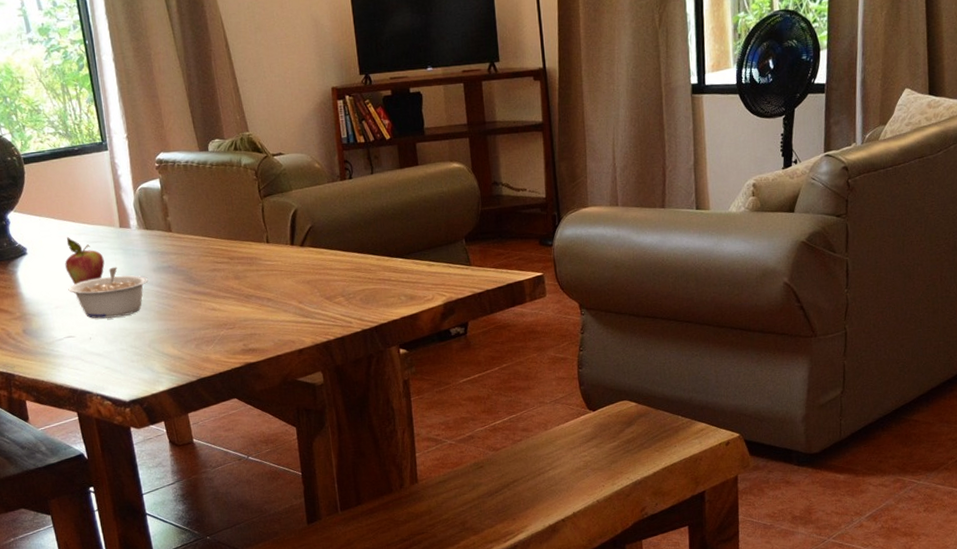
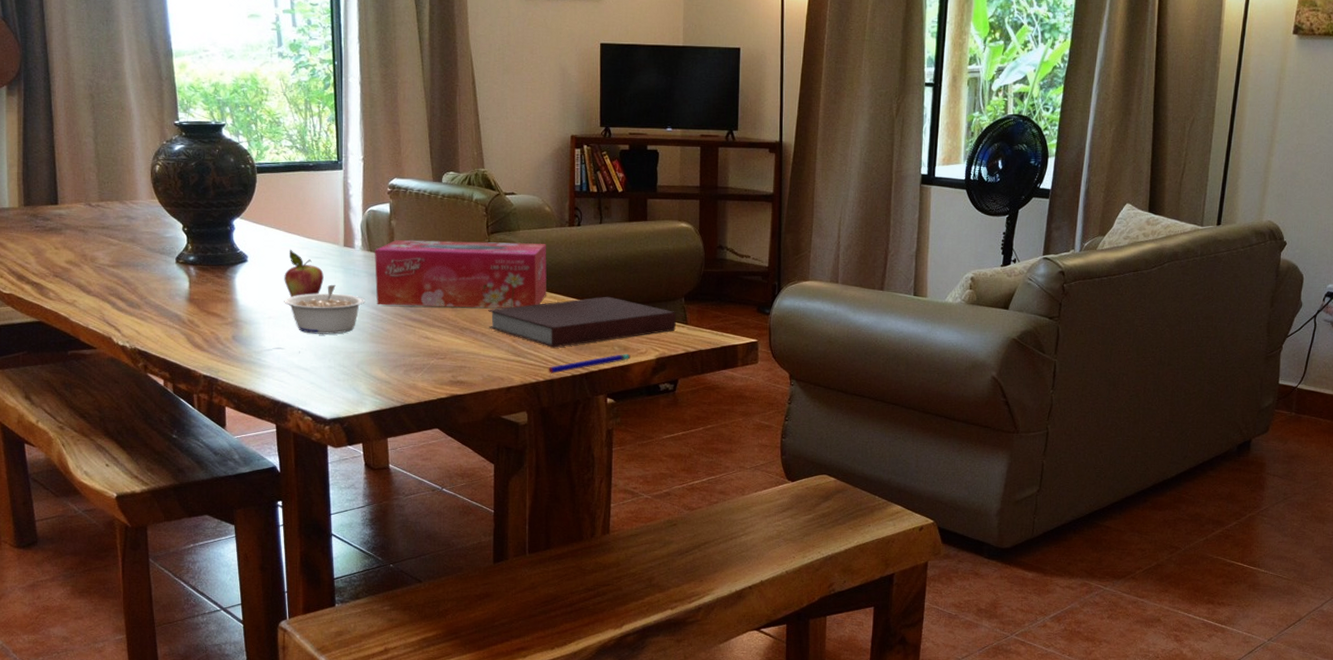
tissue box: none [151,201,327,283] -> present [375,239,547,308]
notebook: none [271,246,460,305] -> present [488,296,676,348]
pen: none [337,301,418,331] -> present [548,353,631,374]

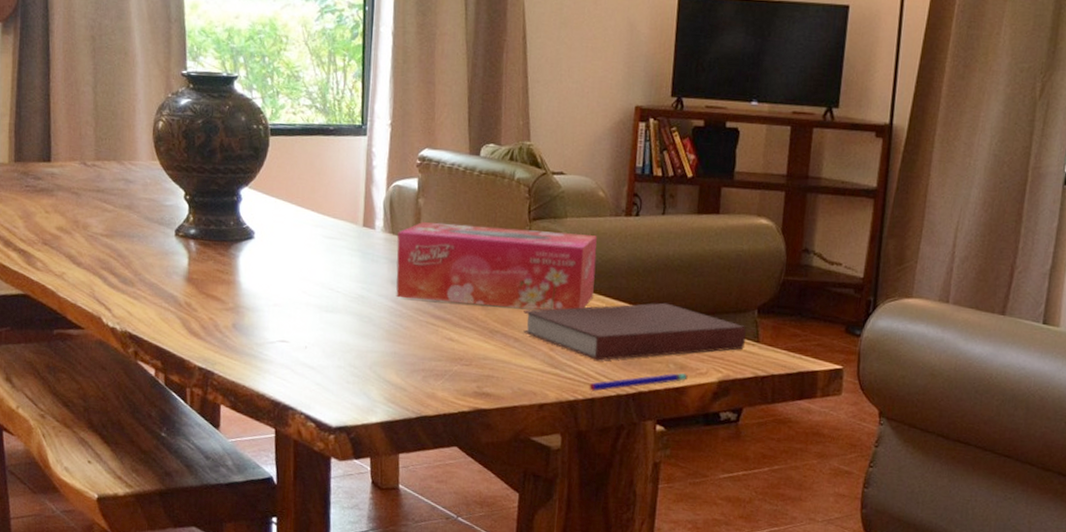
fruit: present [284,249,324,297] -> none [293,226,338,283]
legume: present [284,284,365,334] -> none [292,270,384,329]

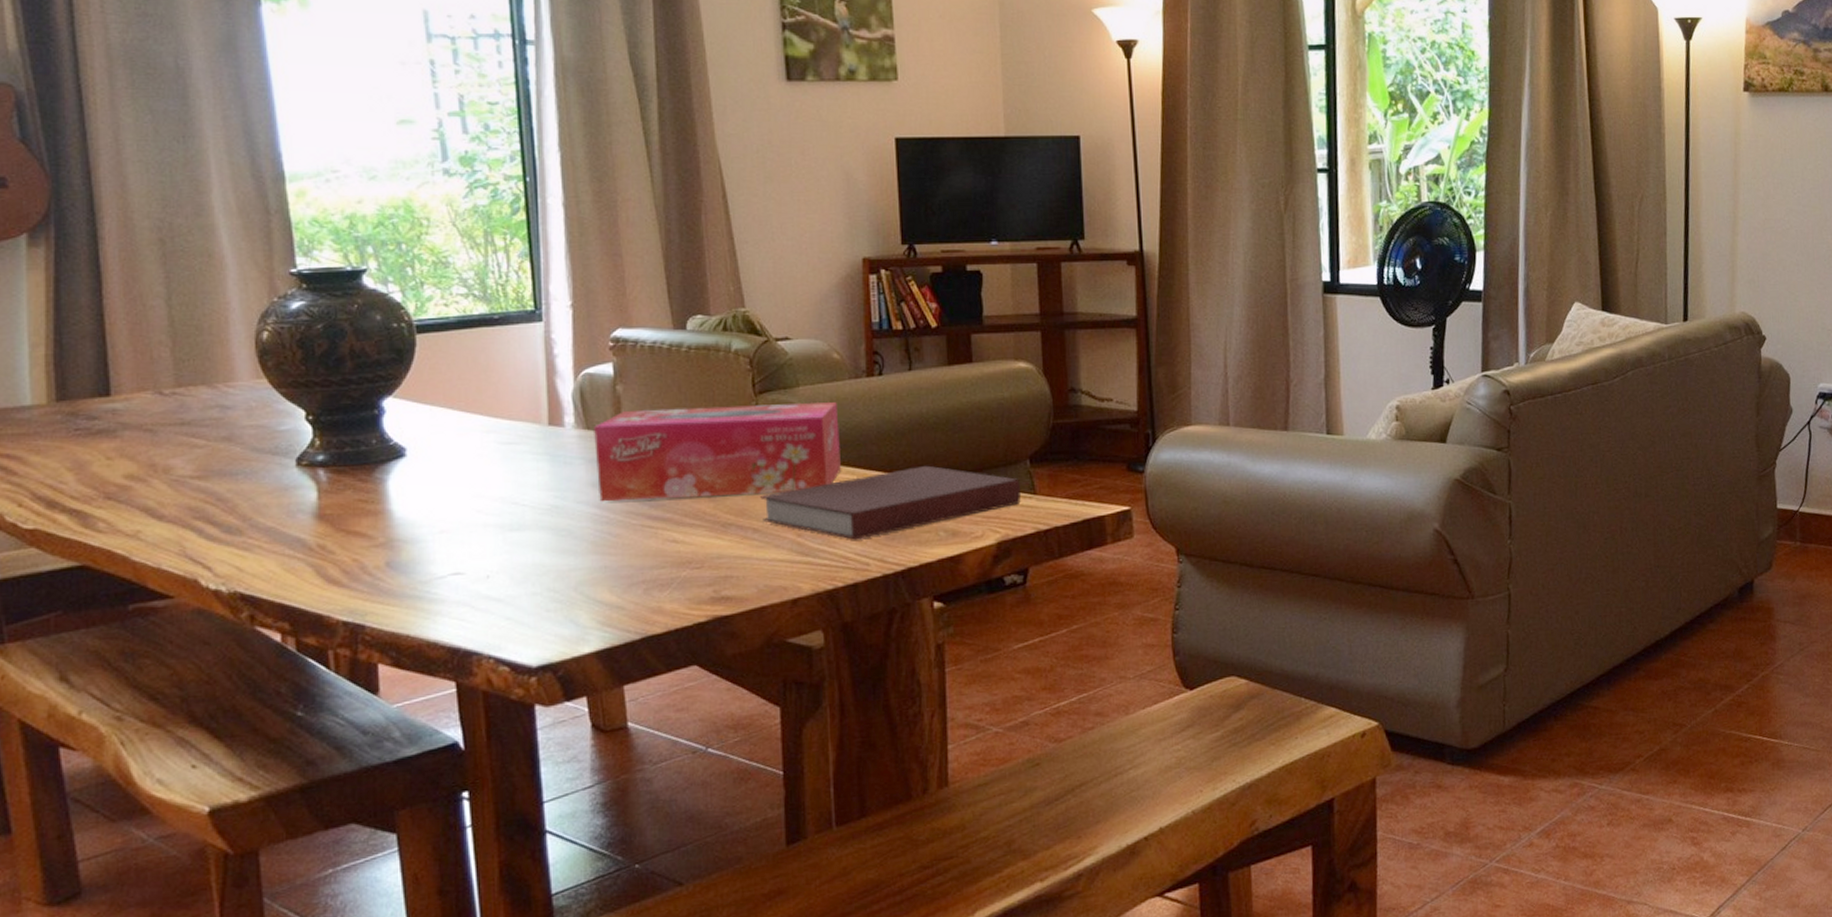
pen: present [589,372,688,392] -> none [849,539,962,575]

